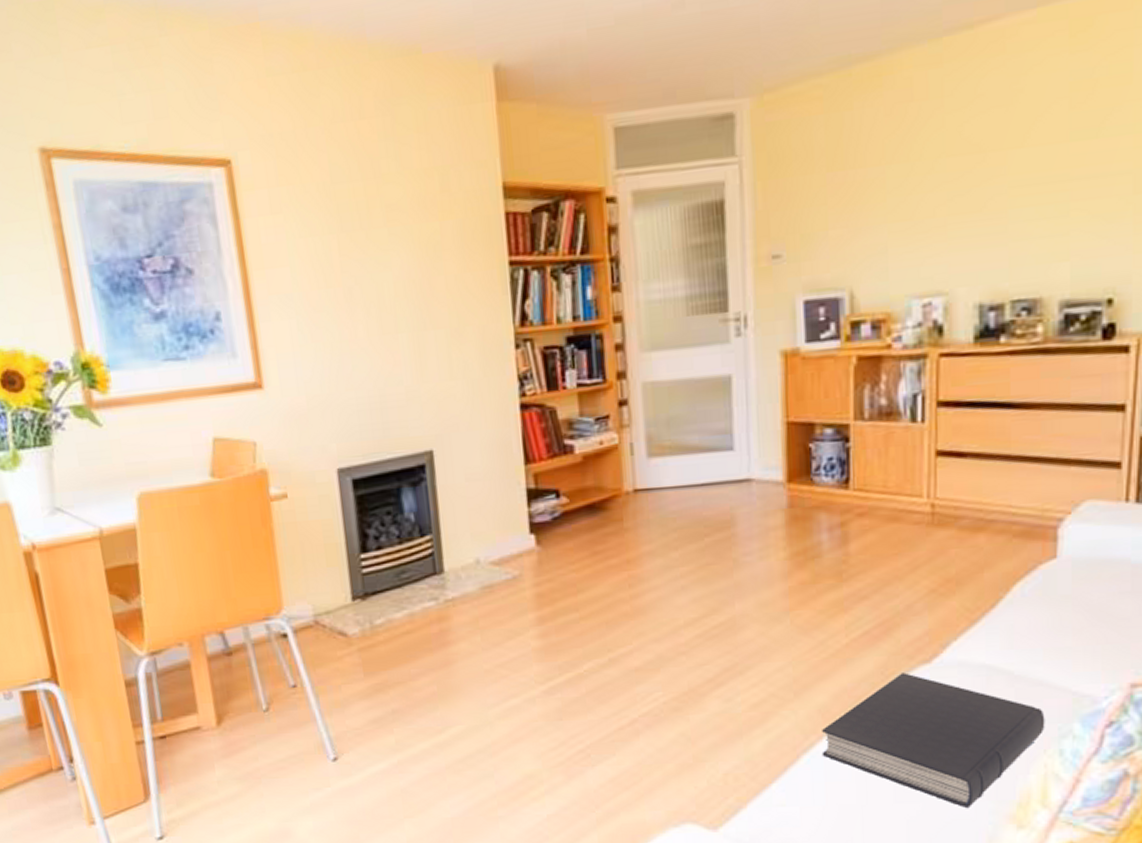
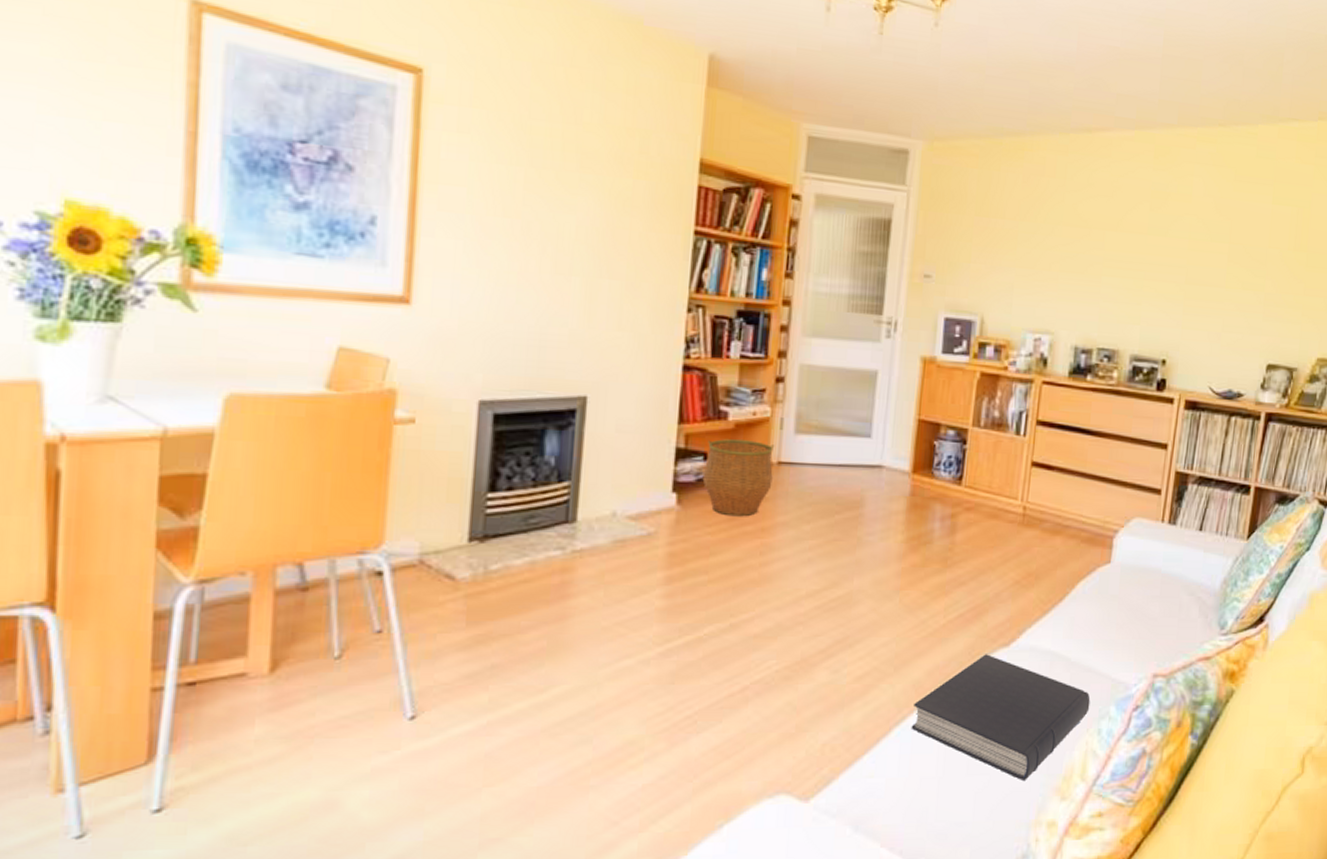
basket: none [557,471,631,552] -> present [702,439,775,517]

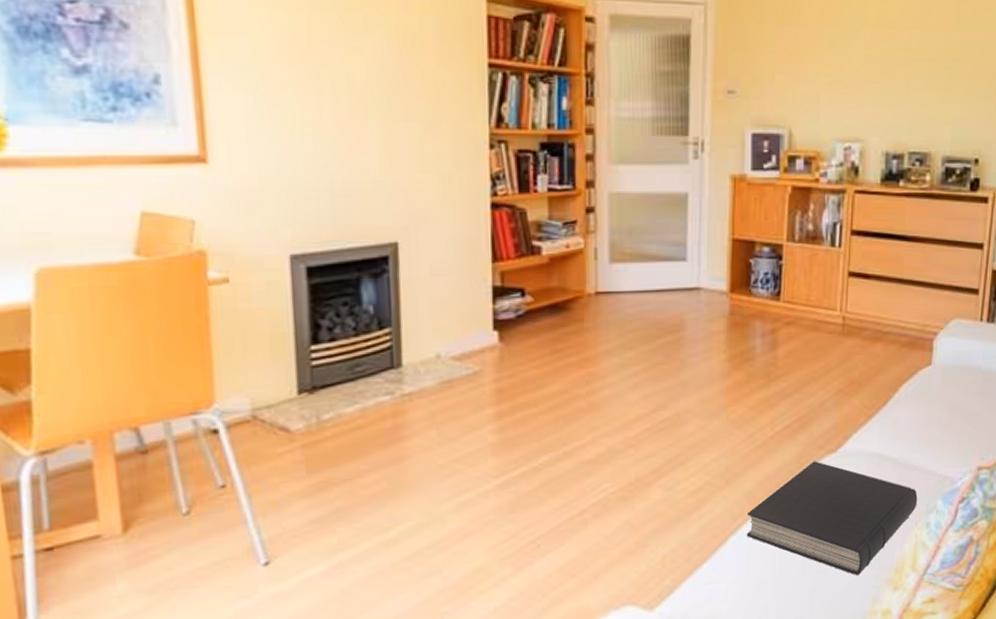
basket: present [702,439,775,517] -> none [522,273,592,349]

